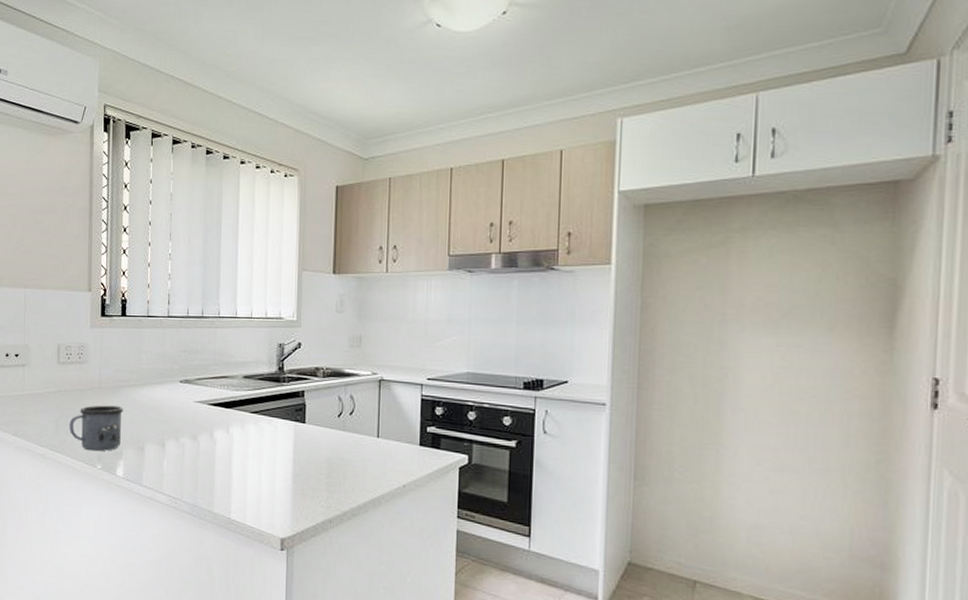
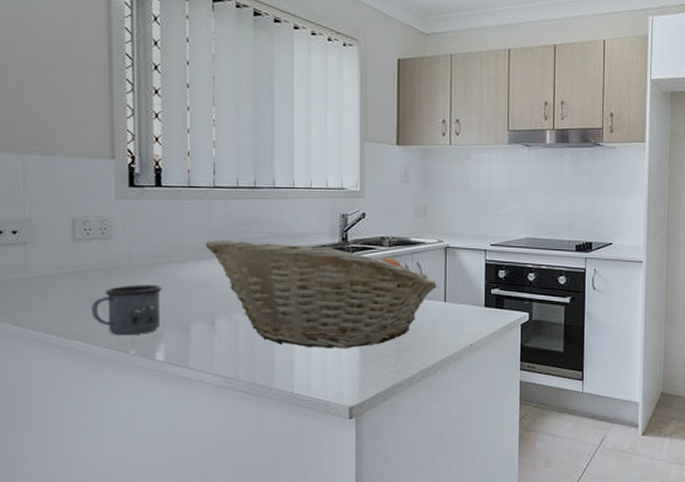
fruit basket: none [159,366,370,480] -> present [205,240,437,349]

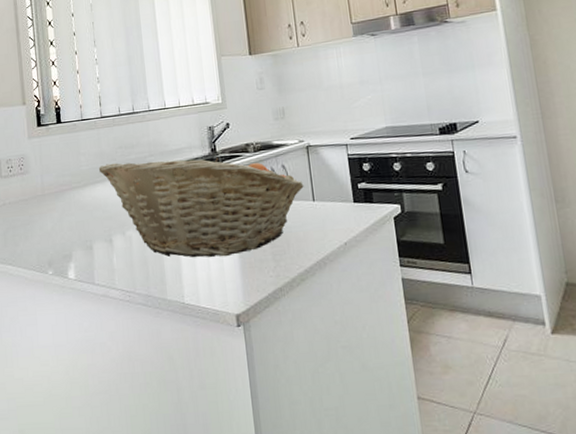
mug: present [91,284,162,336] -> none [17,209,69,259]

